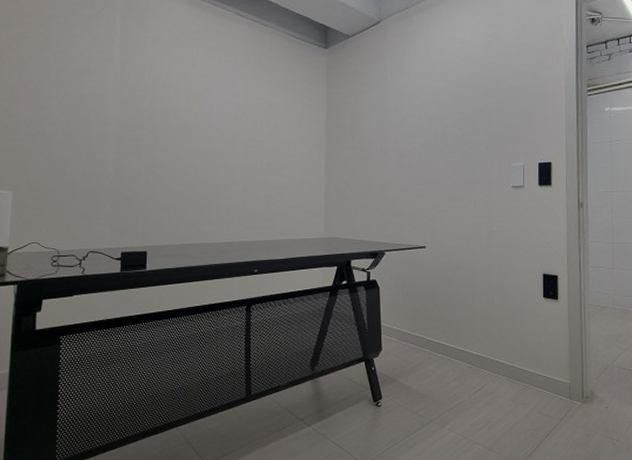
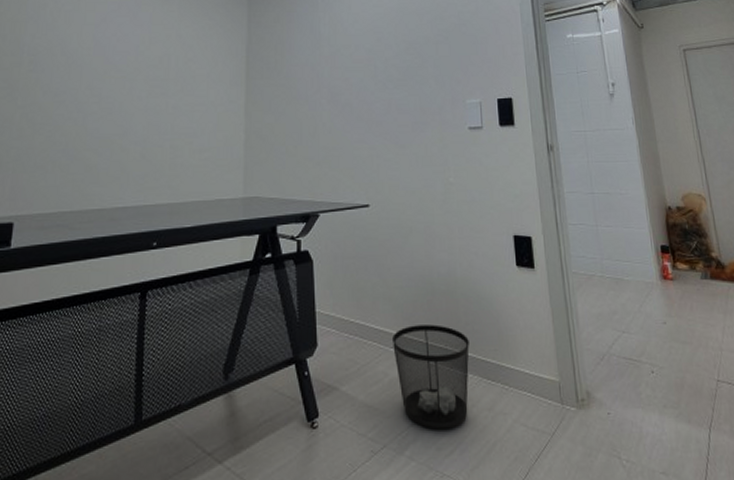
waste bin: none [440,338,501,412] -> present [392,324,470,430]

